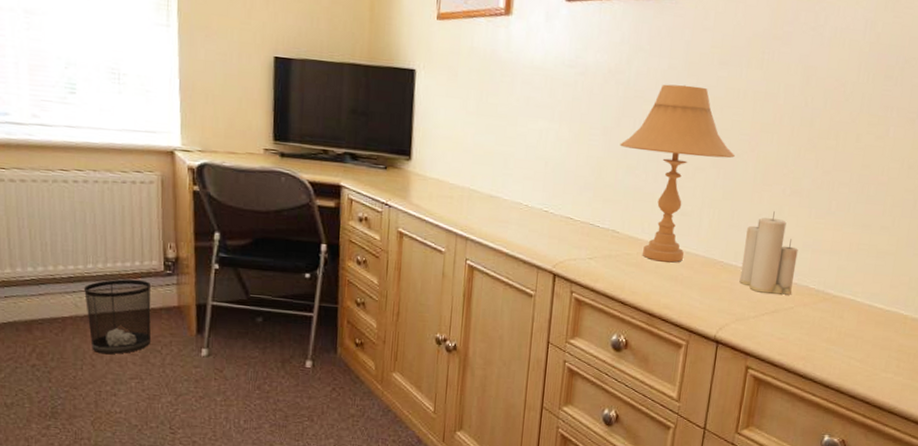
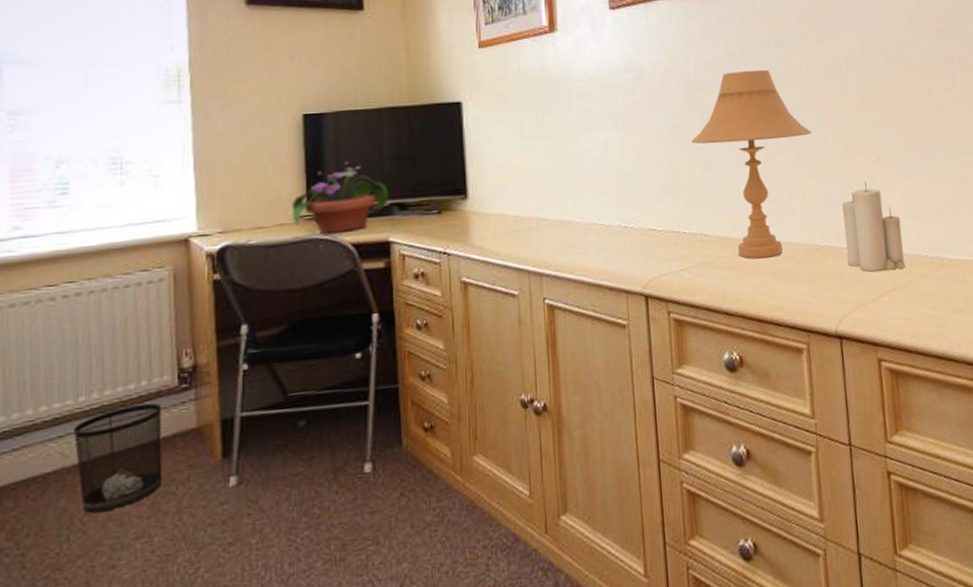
potted flower: none [260,107,344,171] -> present [292,161,389,234]

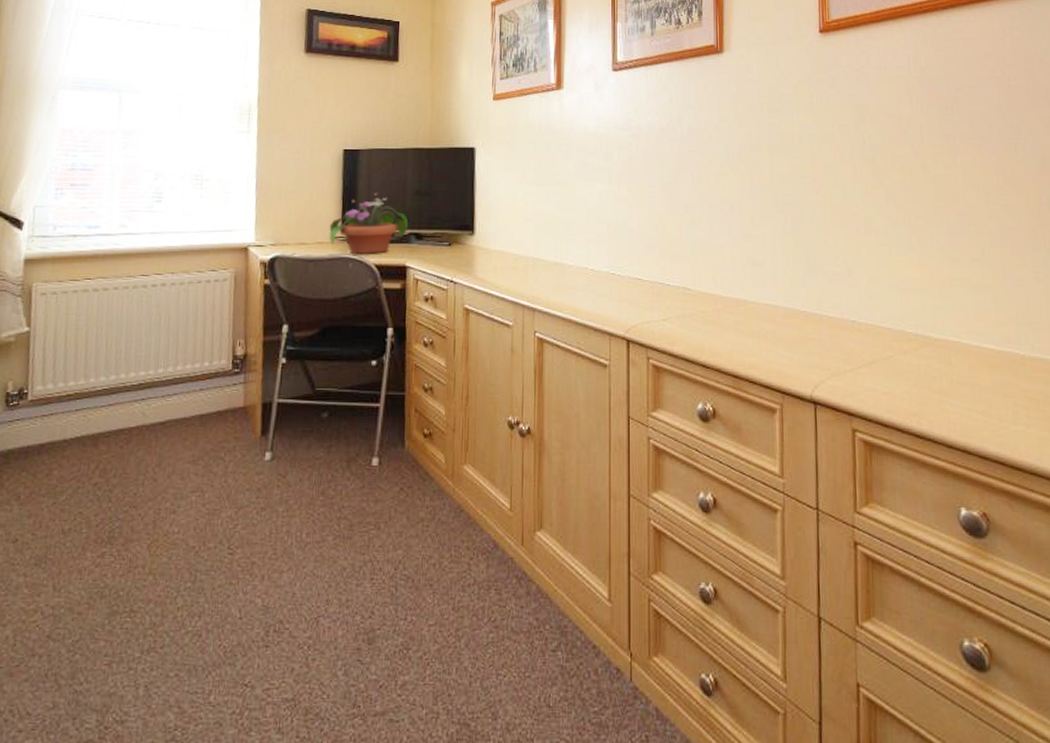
waste bin: present [72,402,163,513] -> none [152,381,218,466]
lamp: present [691,69,812,259] -> none [680,135,800,317]
candle: present [842,182,905,272] -> none [826,253,887,342]

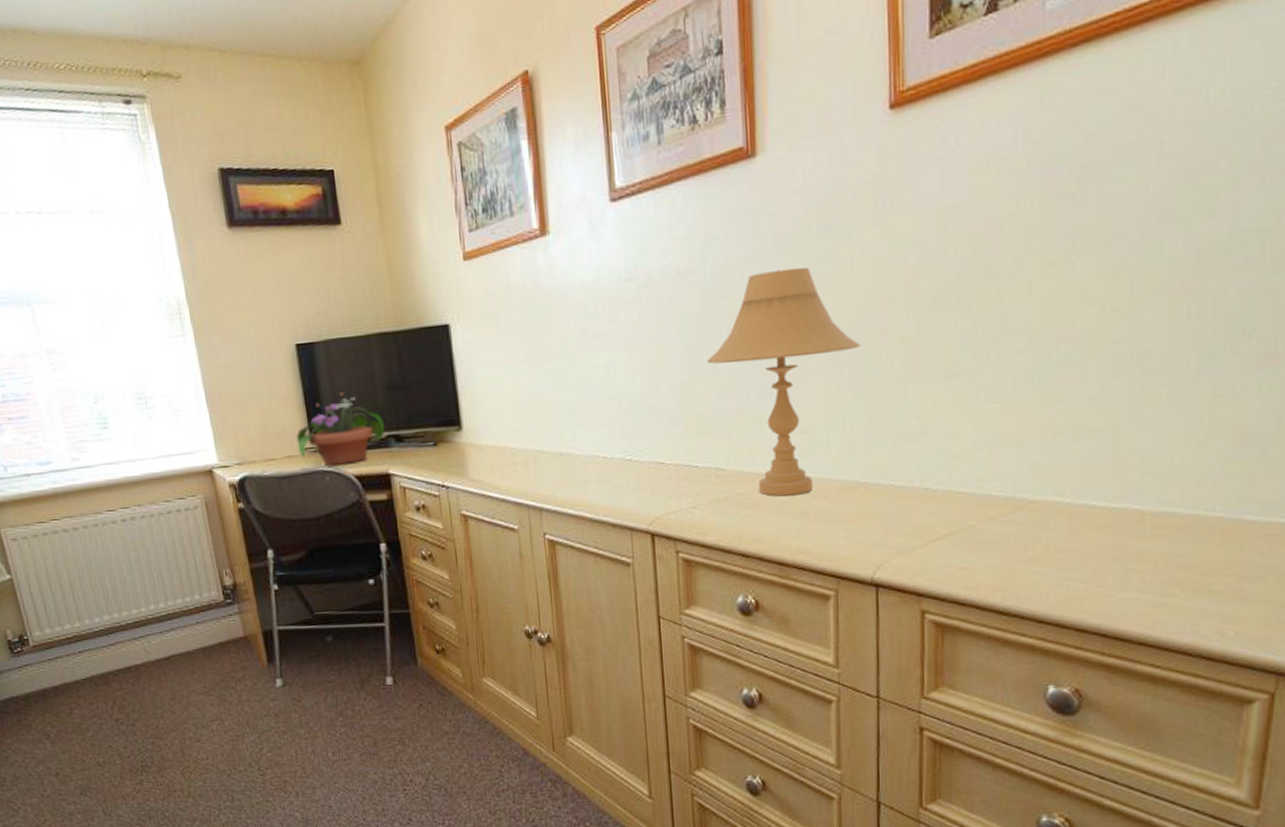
lamp: none [680,135,800,317] -> present [707,267,860,497]

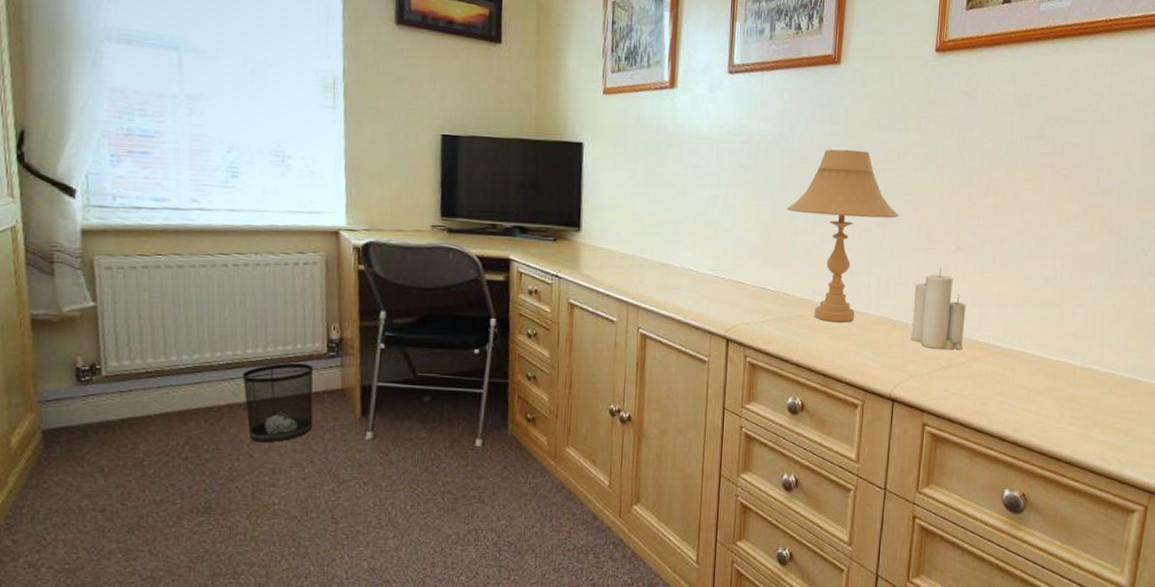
waste bin: none [149,613,224,699] -> present [241,362,314,443]
potted flower: present [296,392,385,466] -> none [427,183,512,246]
candle: none [892,405,969,514] -> present [911,268,966,350]

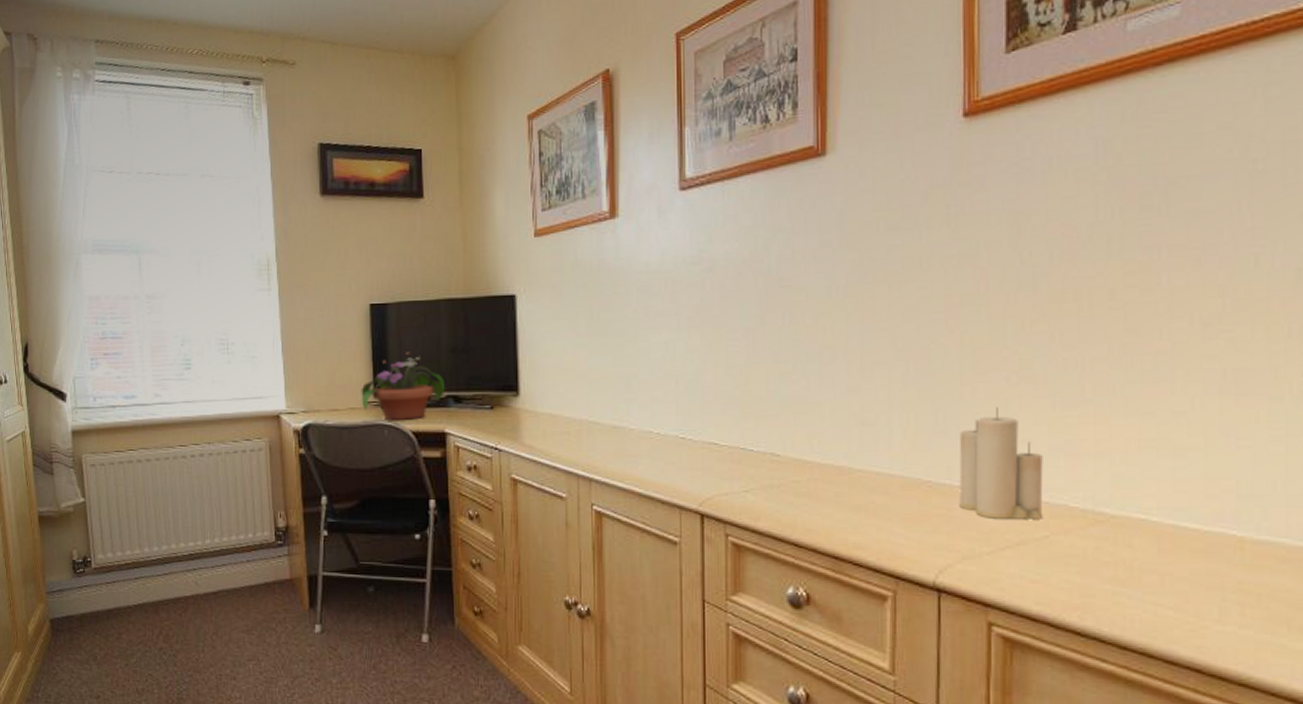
waste bin: present [241,362,314,443] -> none [202,552,266,635]
potted flower: none [427,183,512,246] -> present [361,352,446,421]
lamp: present [787,149,899,323] -> none [767,262,927,488]

